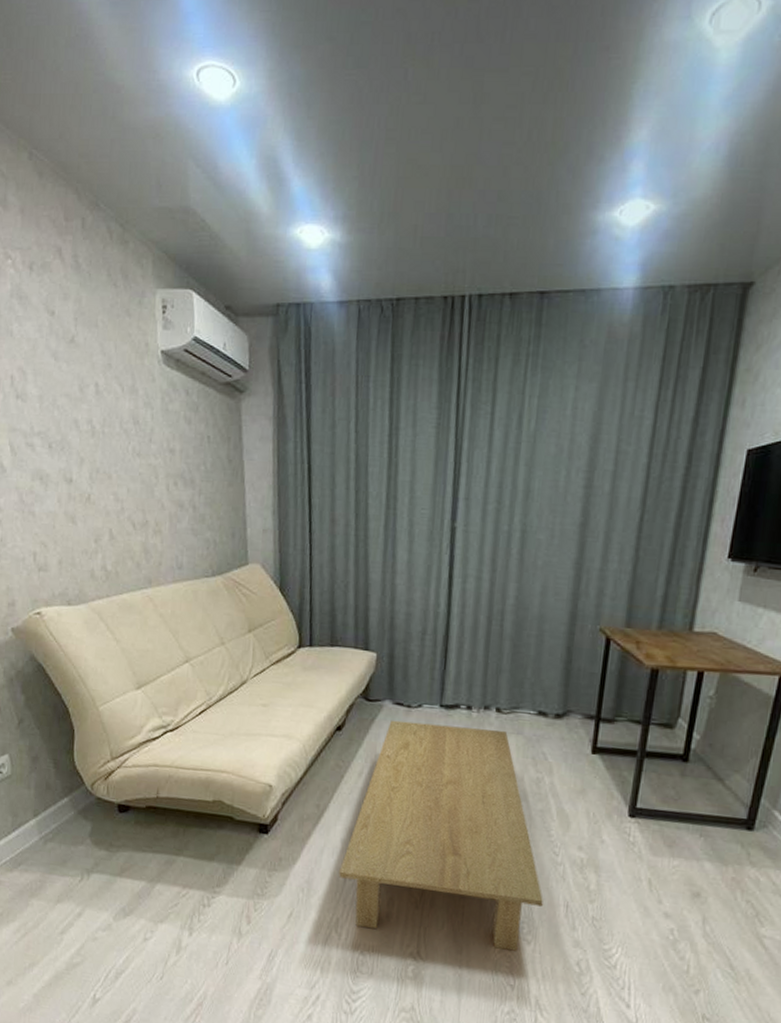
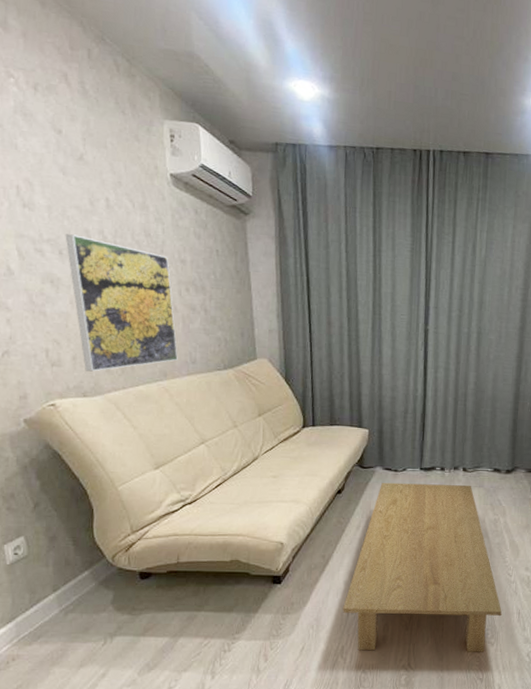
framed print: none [55,425,164,578] -> present [65,234,178,372]

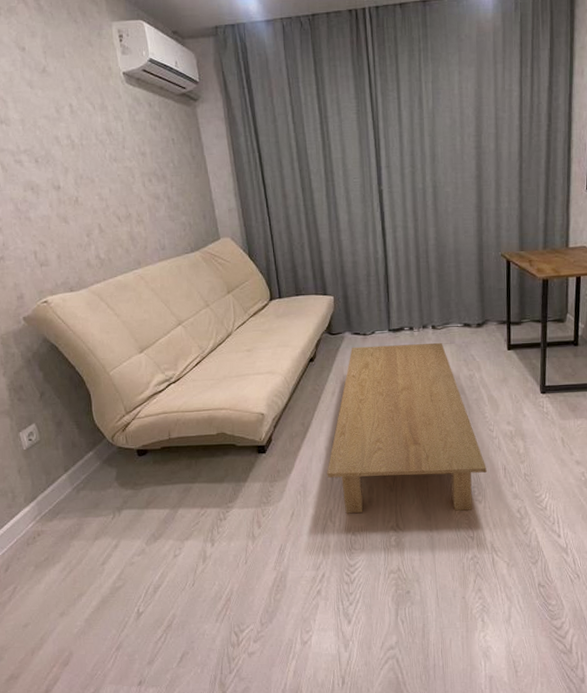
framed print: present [65,234,178,372] -> none [38,142,149,268]

